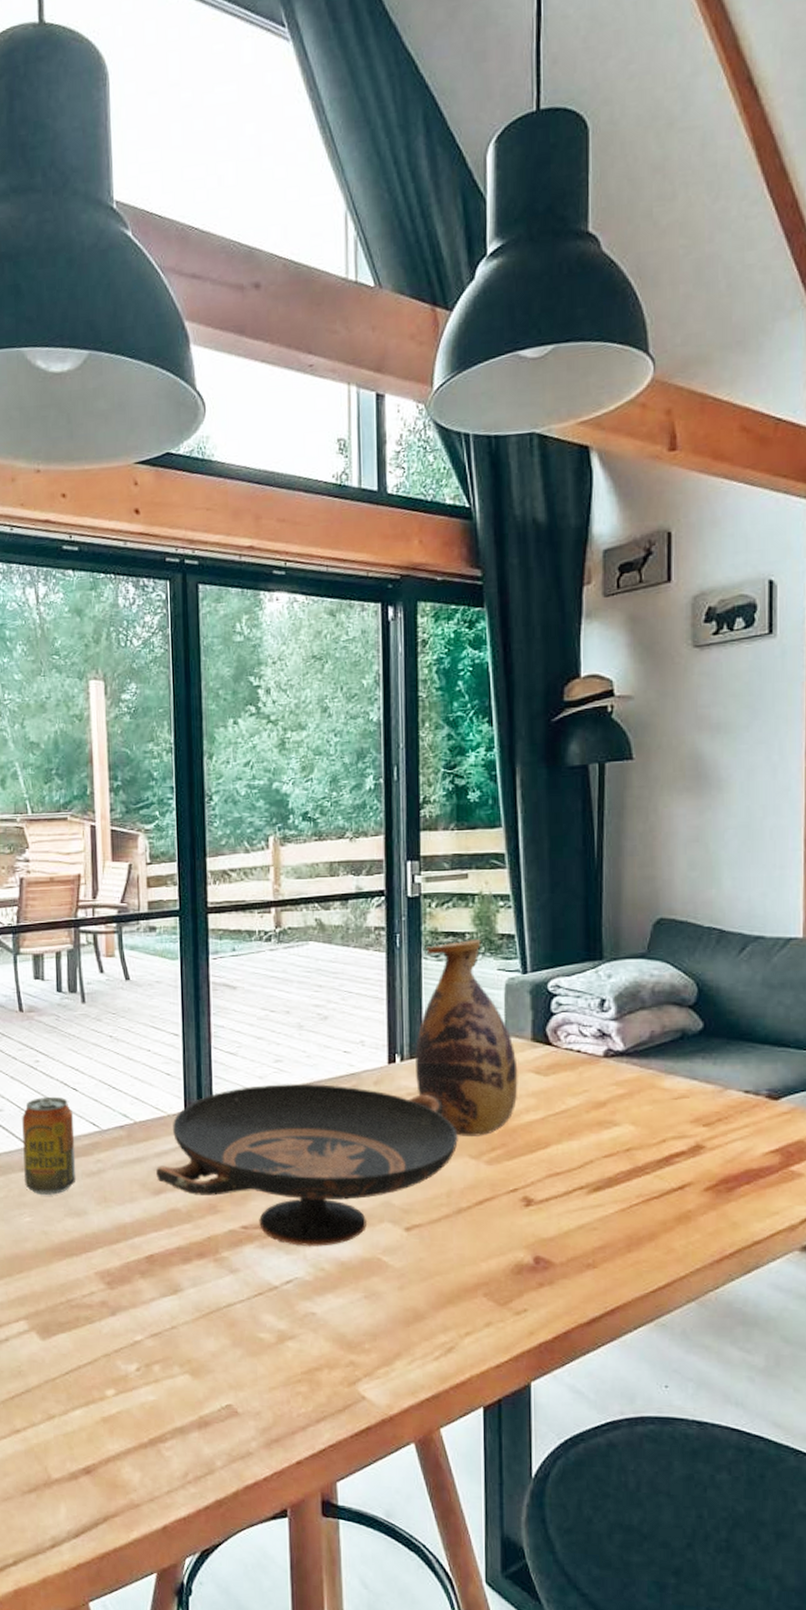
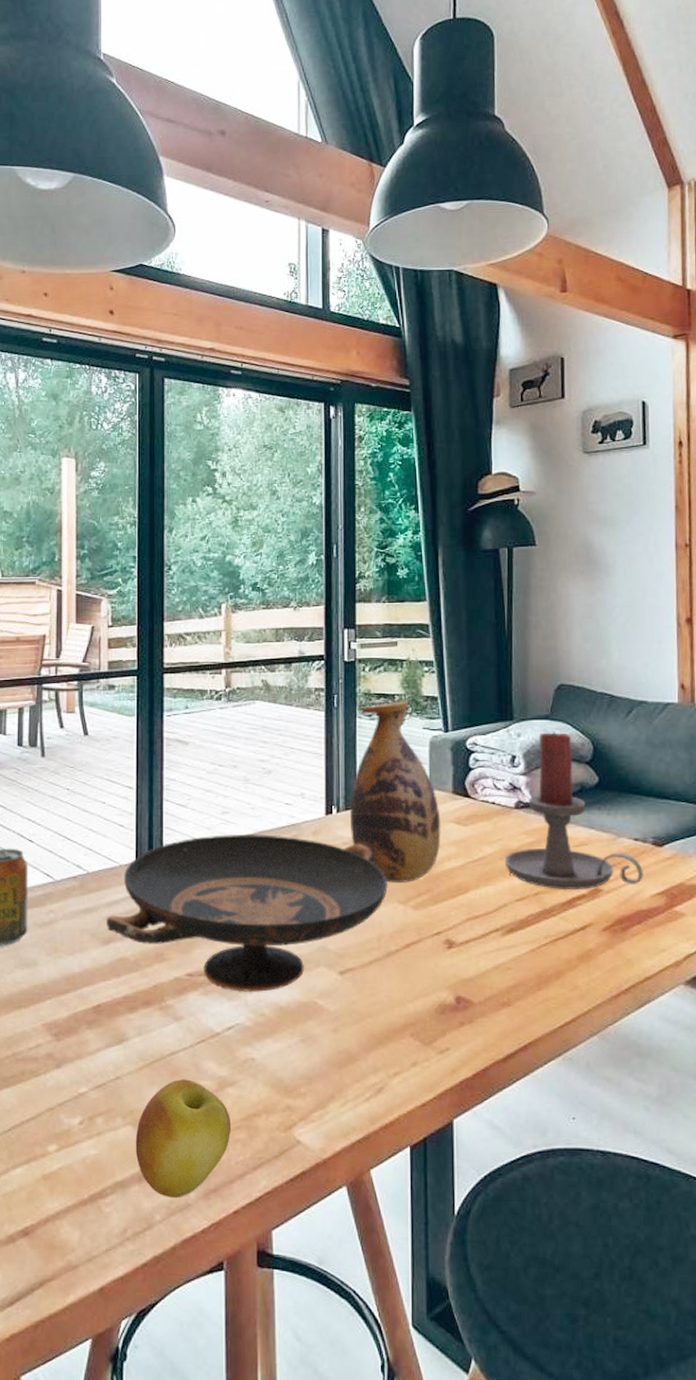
apple: none [193,1331,292,1446] -> present [135,1079,231,1197]
candle holder: none [590,971,754,1146] -> present [504,731,643,889]

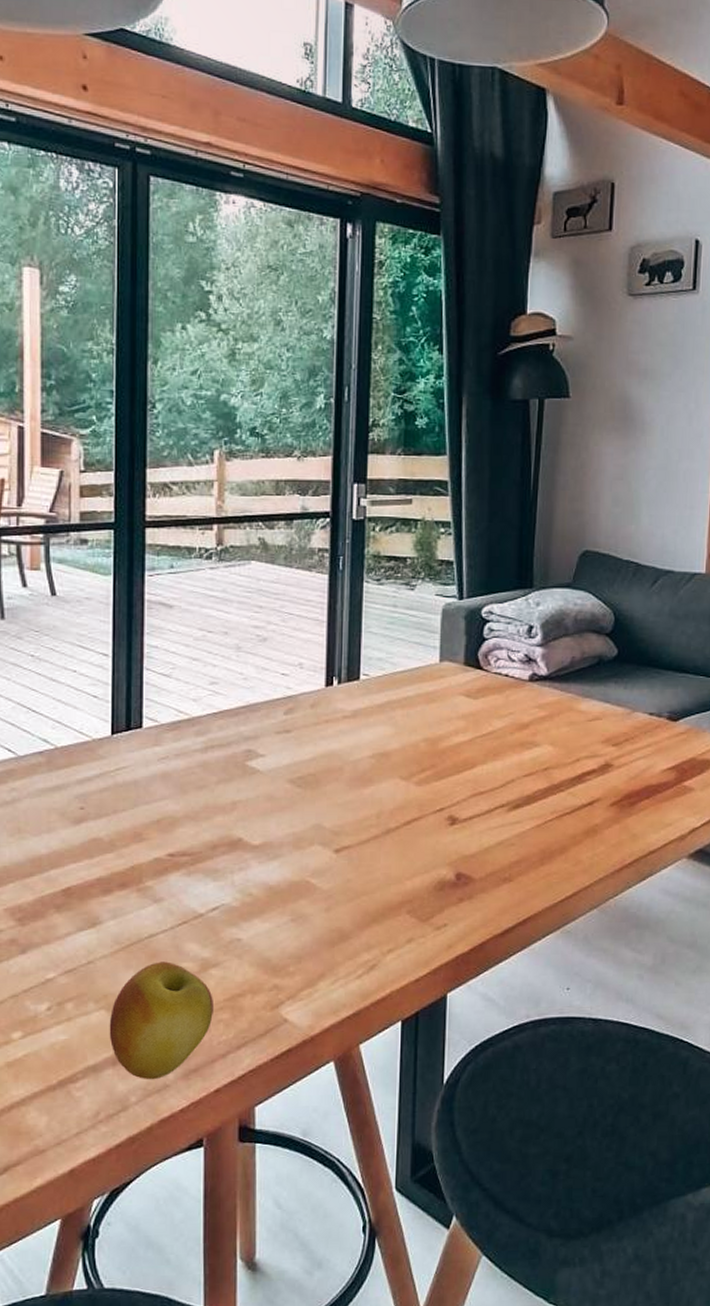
decorative bowl: present [107,833,388,993] -> none [78,705,390,873]
vase: present [350,701,441,883] -> none [352,565,450,758]
candle holder: present [504,731,643,889] -> none [514,600,656,765]

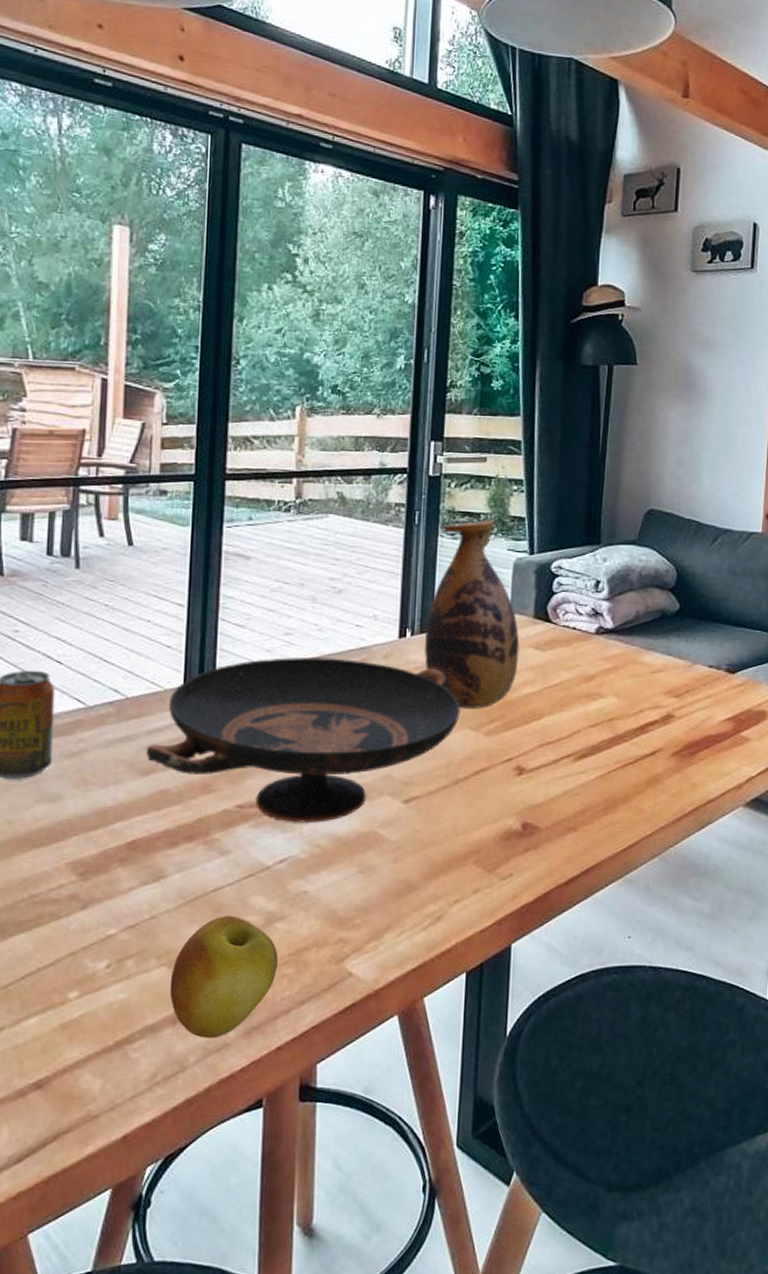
decorative bowl: none [78,705,390,873] -> present [146,656,460,824]
vase: none [352,565,450,758] -> present [424,520,520,709]

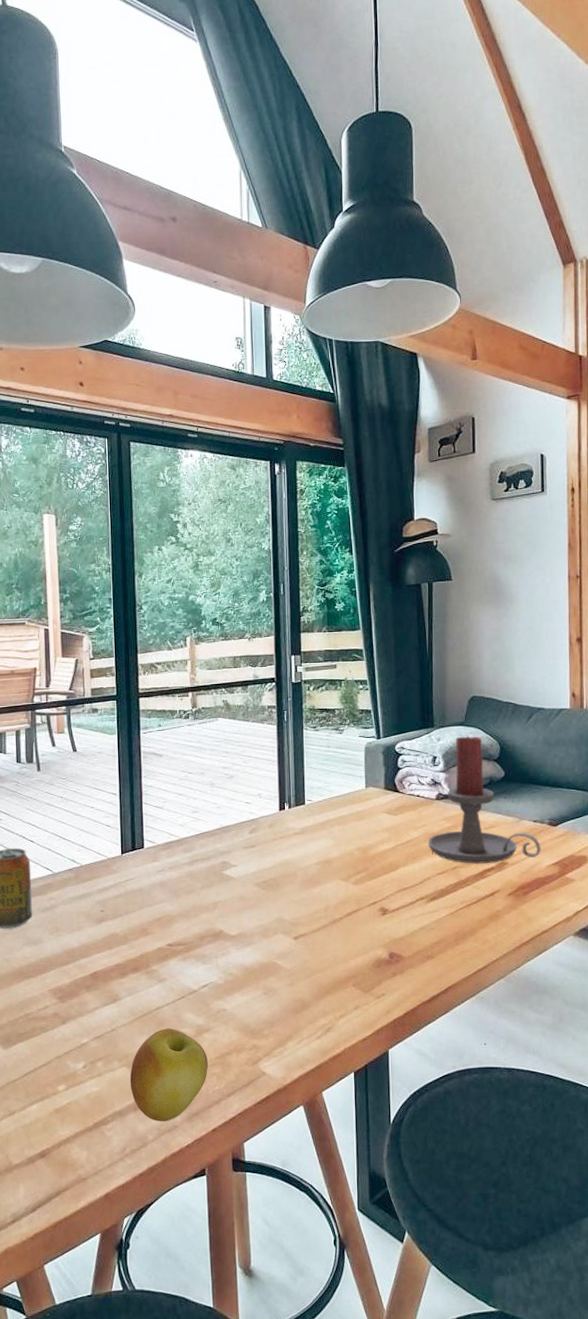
decorative bowl: present [146,656,460,824] -> none [99,828,332,957]
vase: present [424,520,520,709] -> none [300,714,376,864]
candle holder: none [580,557,715,715] -> present [427,735,541,864]

